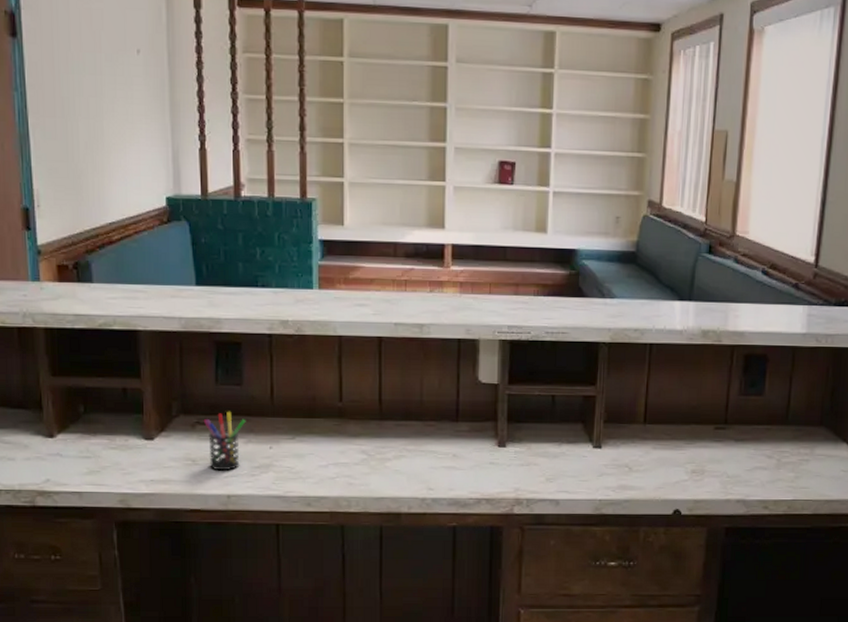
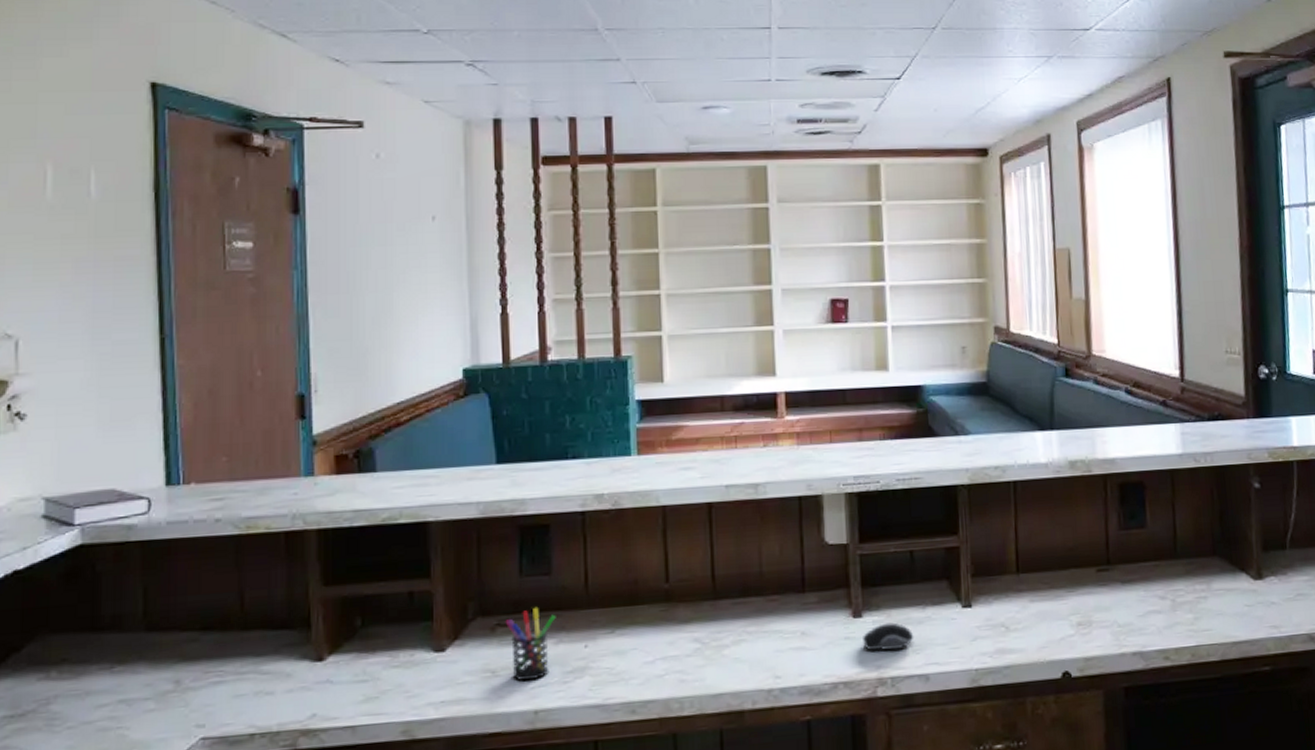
computer mouse: none [505,454,549,477] -> present [863,622,914,651]

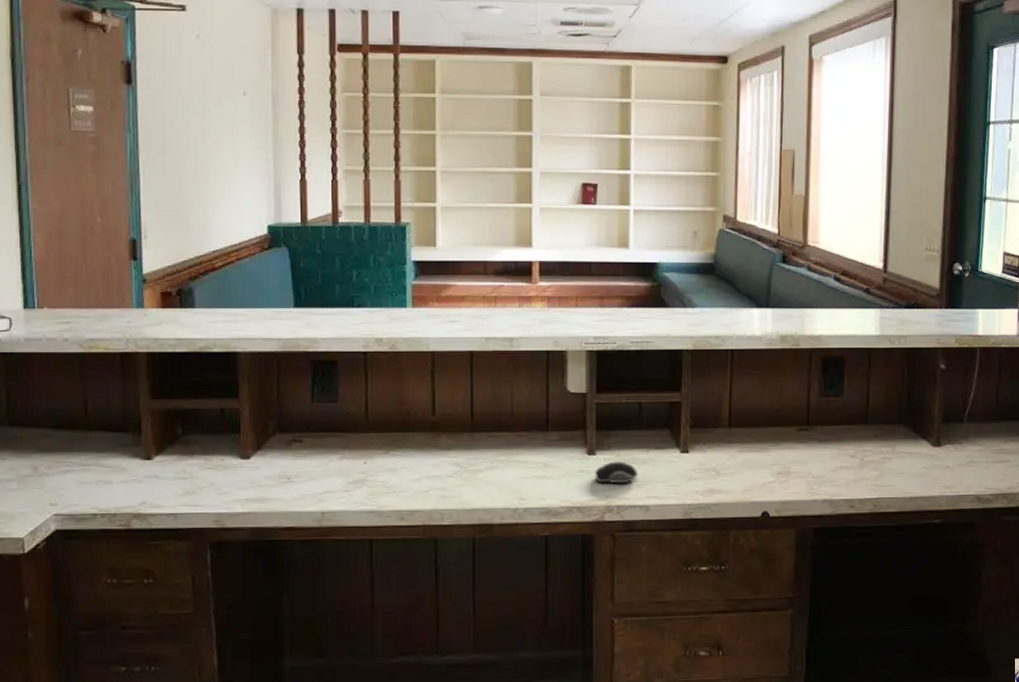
pen holder: present [505,606,556,681] -> none [299,428,341,488]

